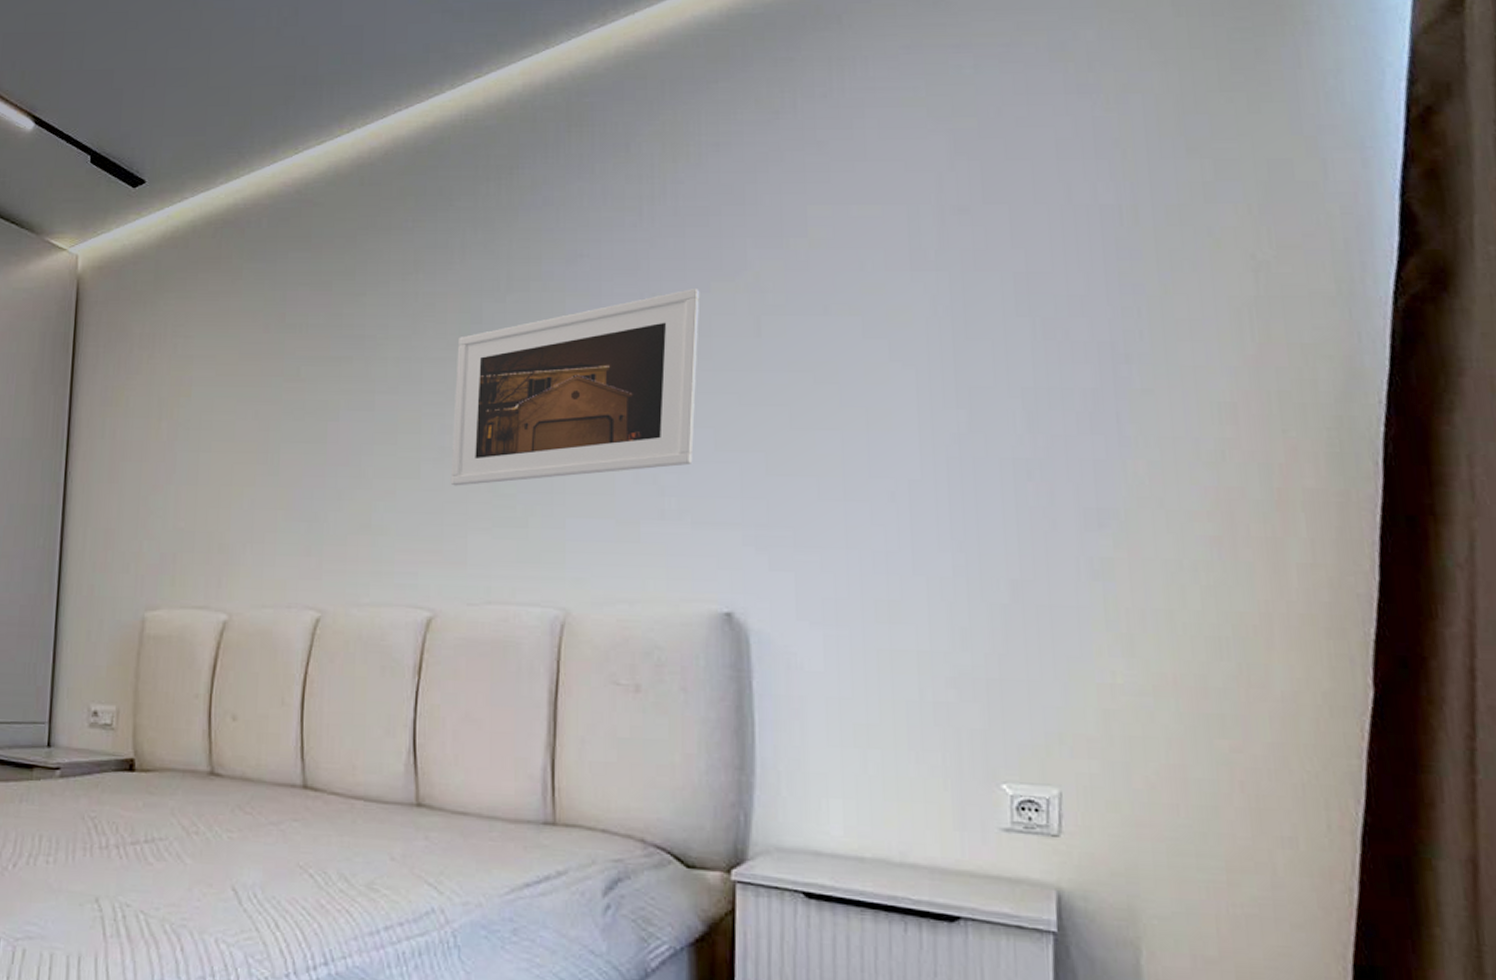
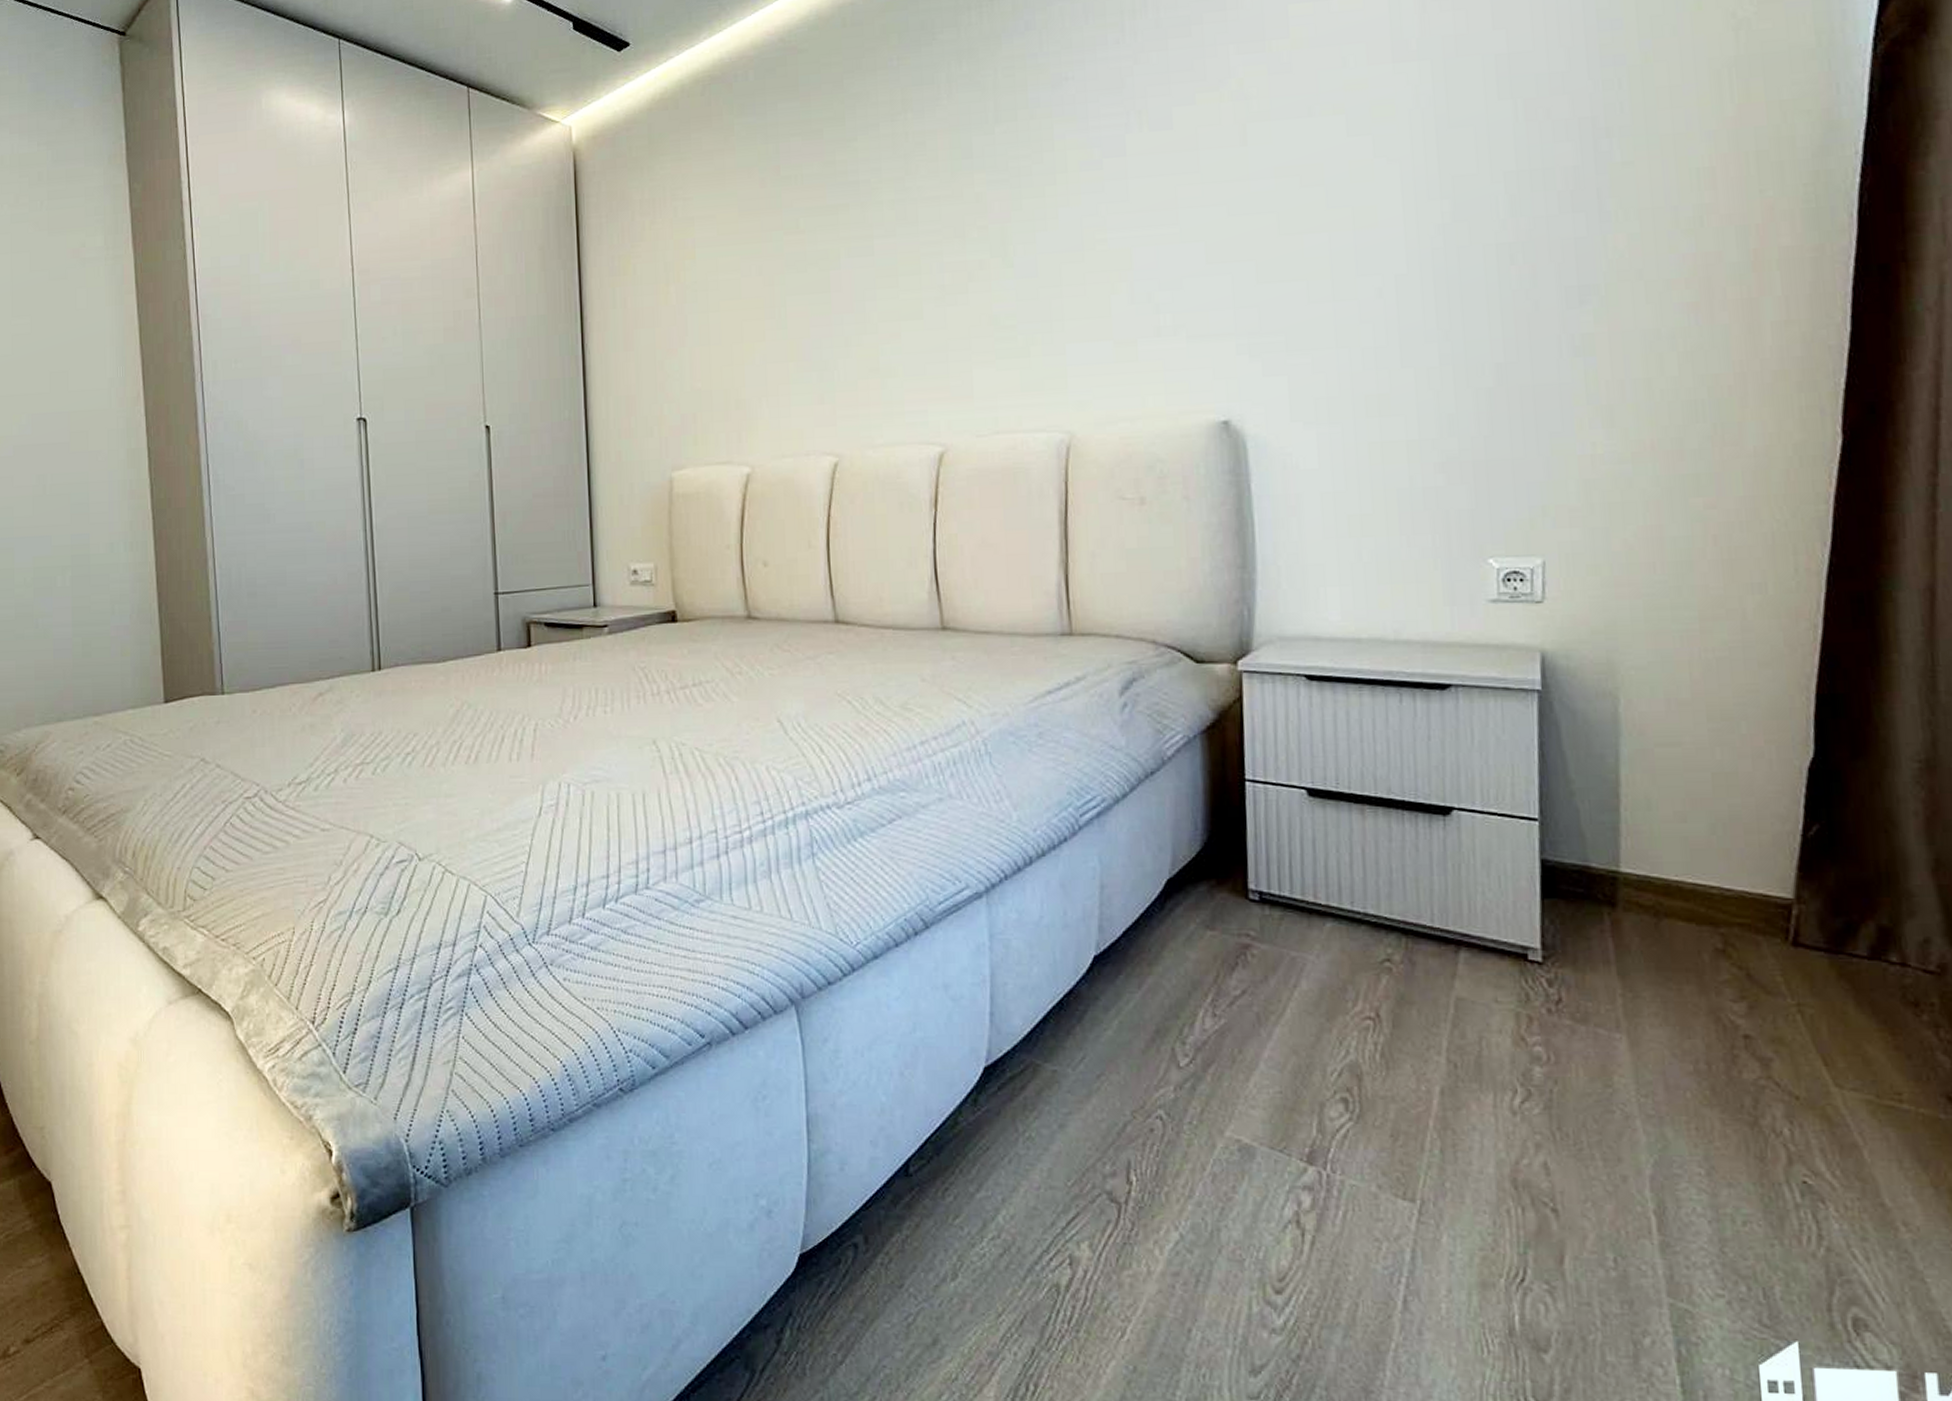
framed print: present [450,289,700,486] -> none [950,102,1186,323]

